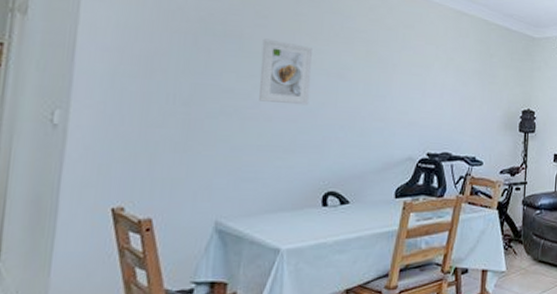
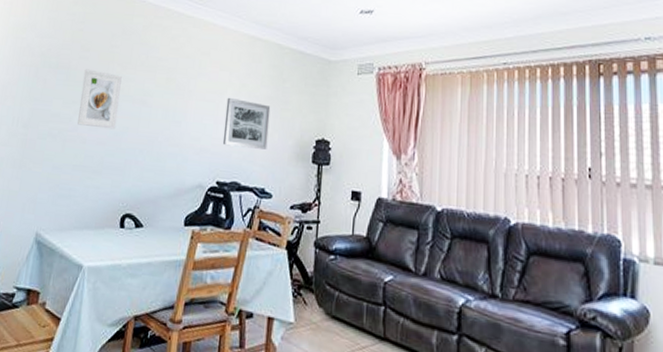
wall art: none [431,71,479,121] -> present [222,97,271,150]

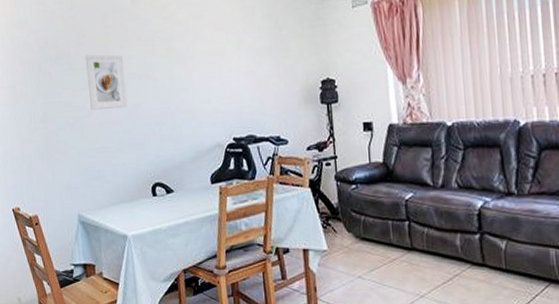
wall art: present [222,97,271,150] -> none [228,55,276,103]

